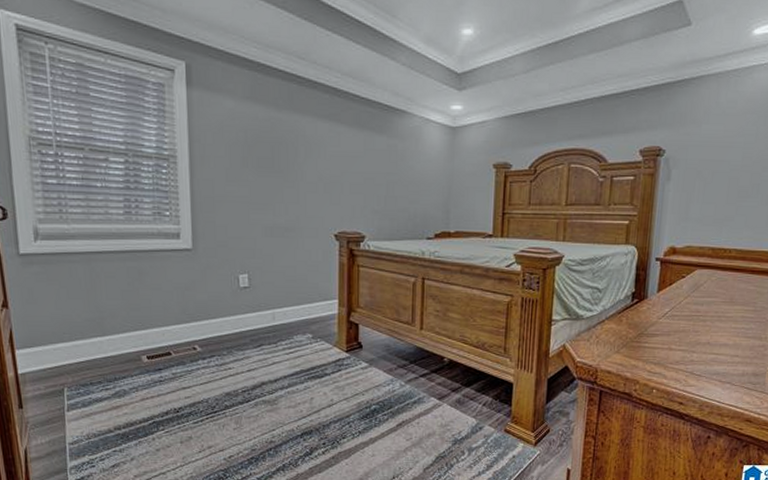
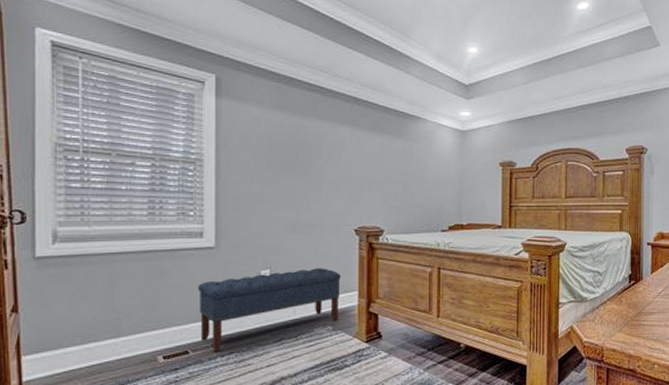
bench: none [177,274,320,355] -> present [198,268,341,353]

